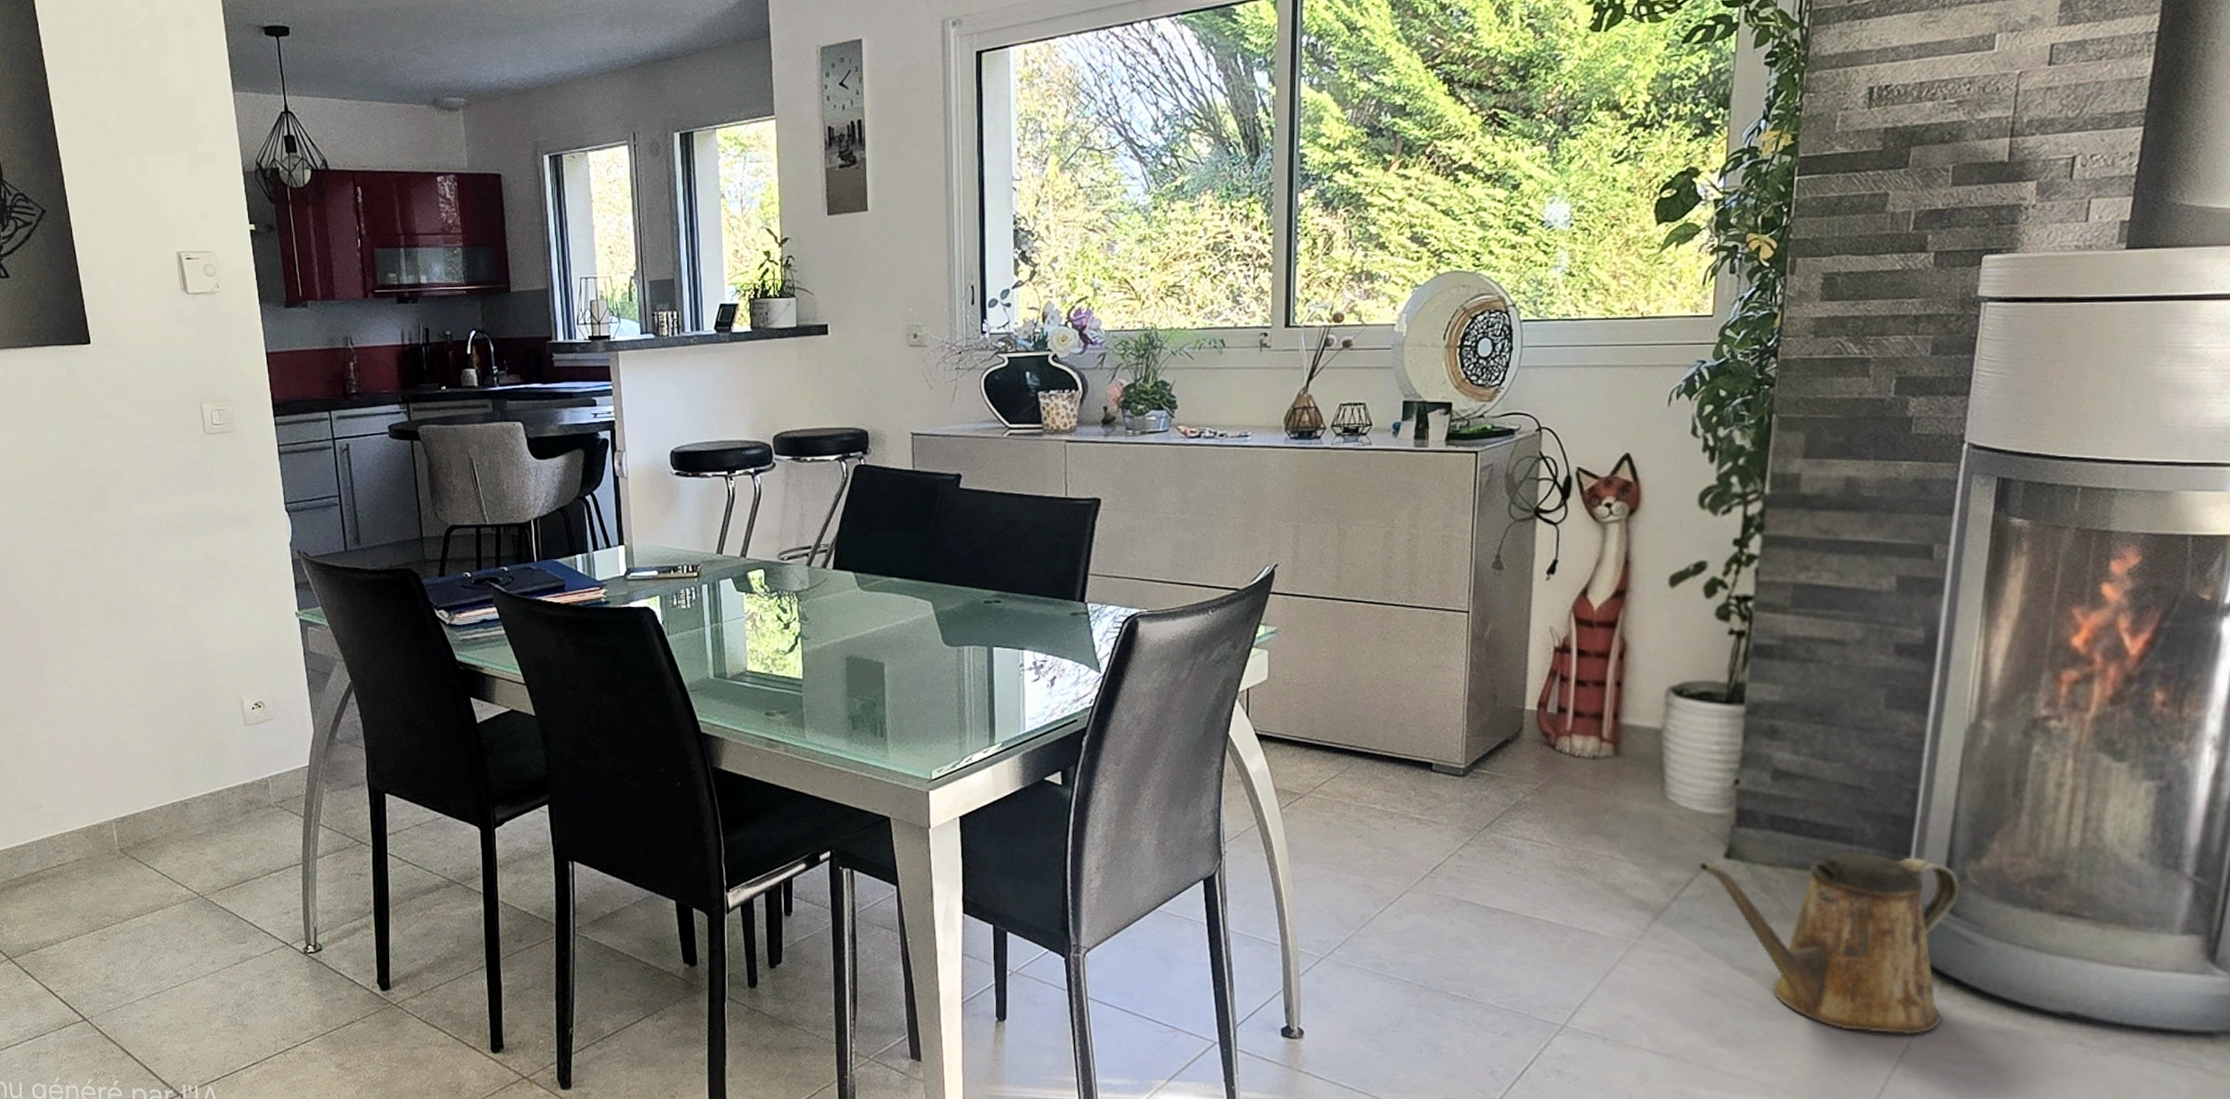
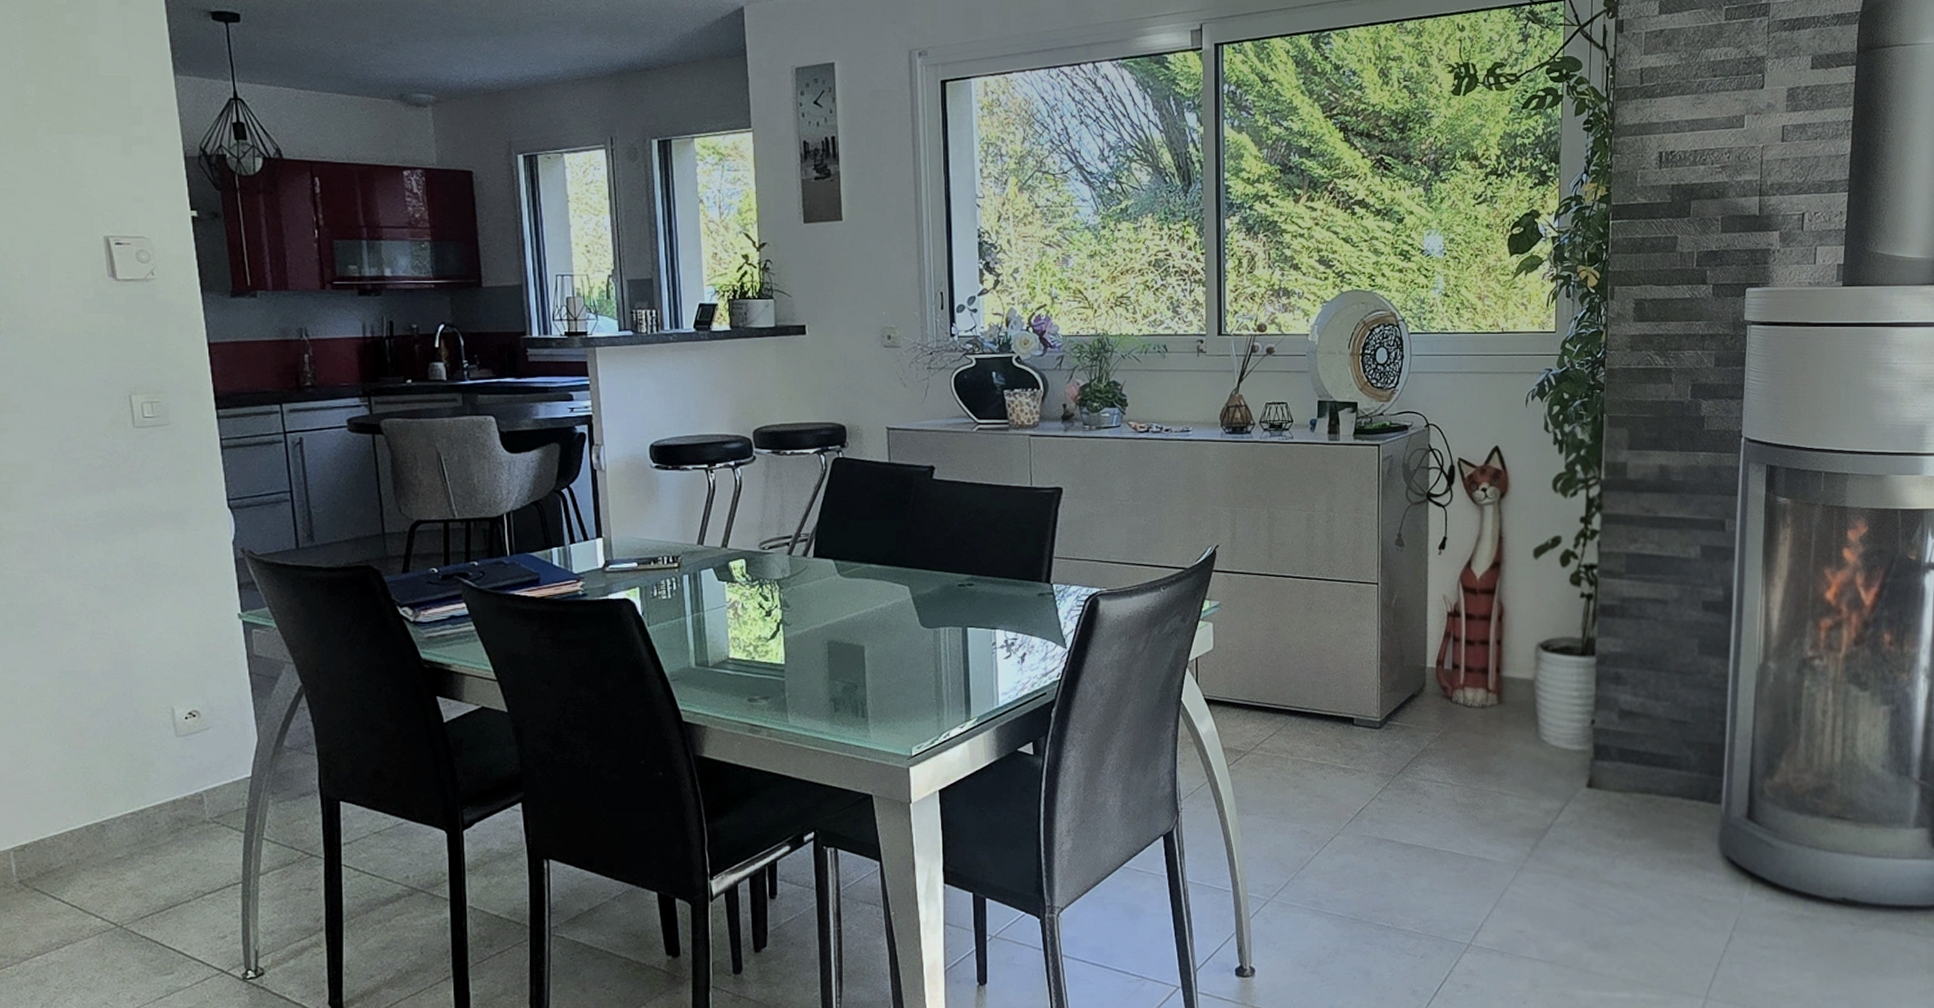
watering can: present [1699,852,1960,1035] -> none [1568,776,1761,928]

